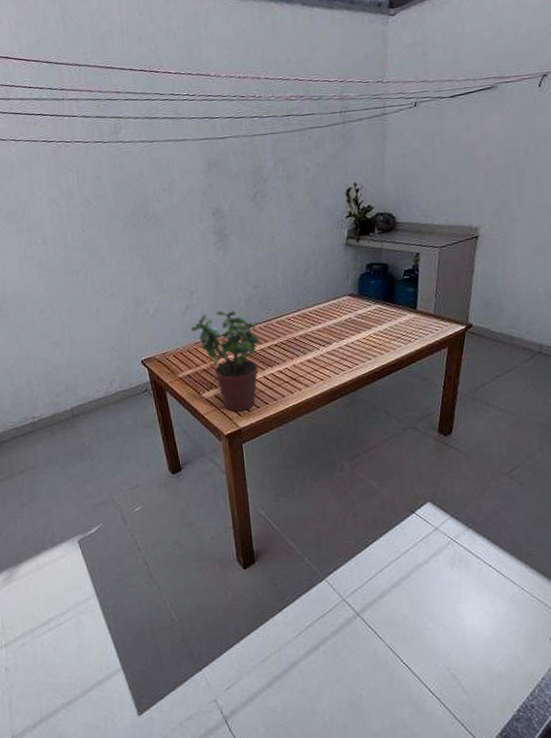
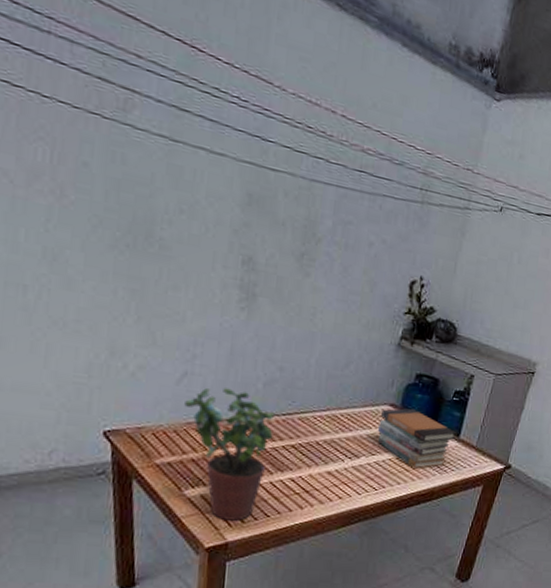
book stack: none [342,293,414,344] -> present [377,408,457,469]

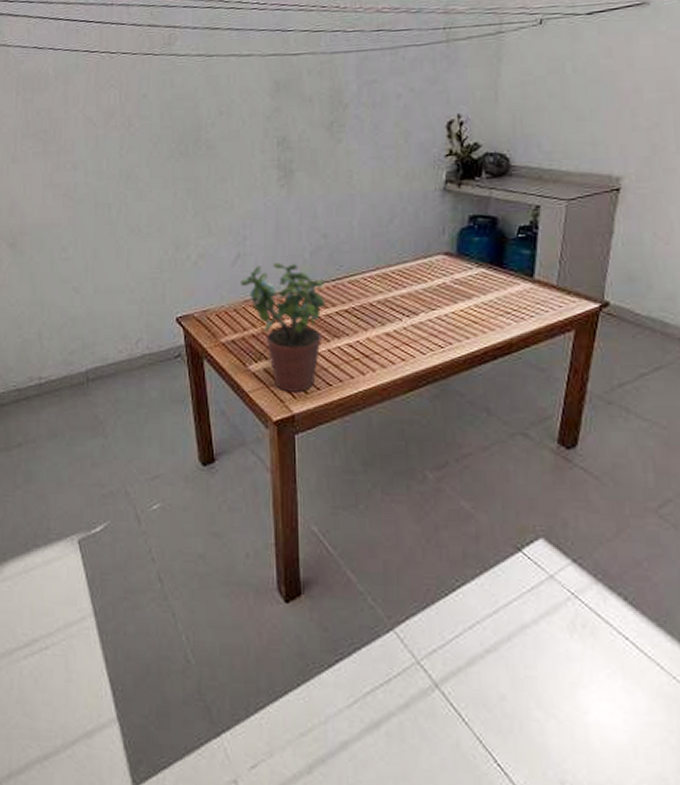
book stack: present [377,408,457,469] -> none [433,253,529,319]

